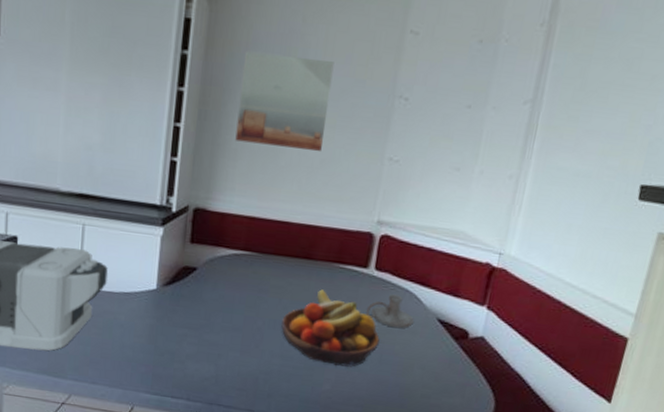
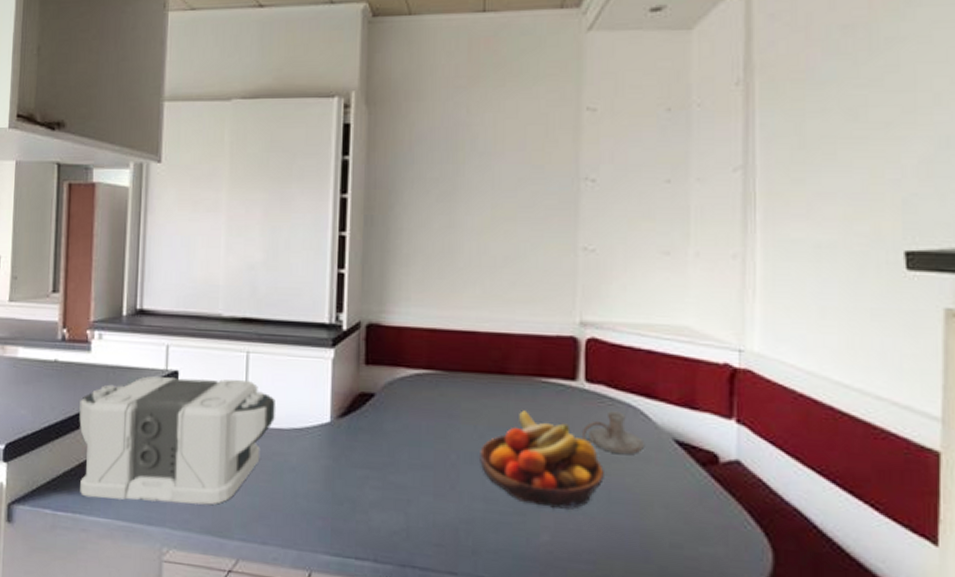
wall art: present [235,50,334,152] -> none [406,149,506,249]

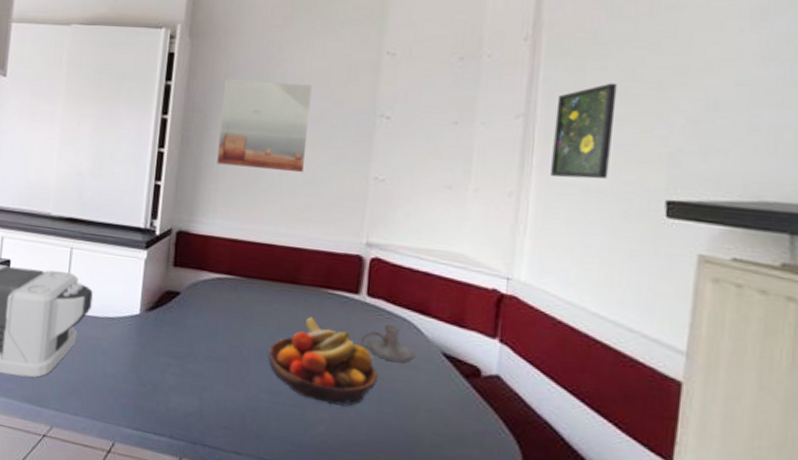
wall art: none [406,149,506,249] -> present [217,79,312,173]
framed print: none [777,126,841,234] -> present [551,82,617,179]

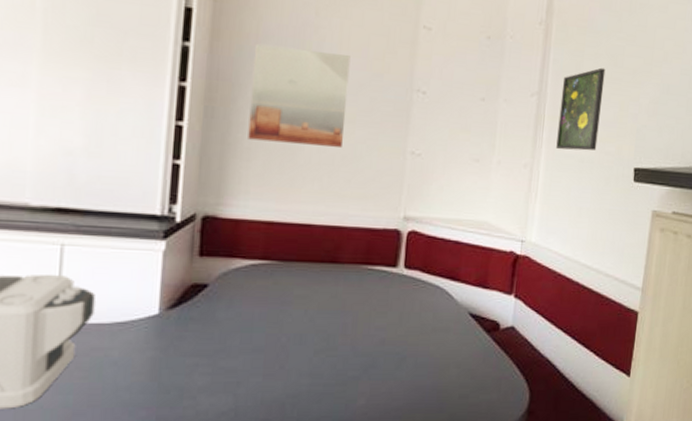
fruit bowl: present [268,317,378,407] -> none [308,295,414,376]
candle holder: present [359,323,415,363] -> none [397,292,446,328]

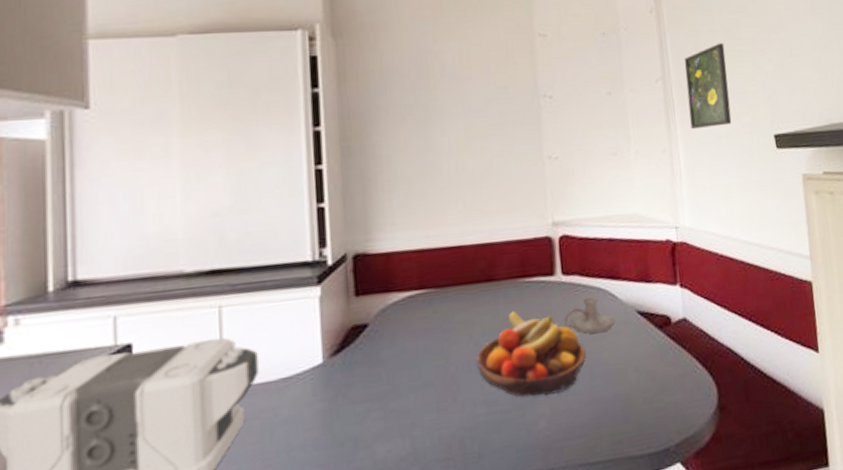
wall art: present [248,43,351,149] -> none [380,74,479,172]
fruit bowl: none [308,295,414,376] -> present [477,311,586,398]
candle holder: none [397,292,446,328] -> present [563,296,615,334]

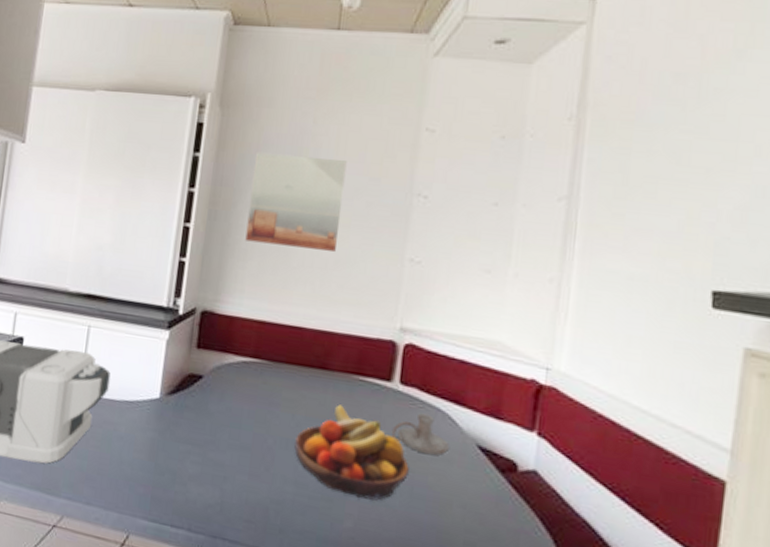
wall art: none [380,74,479,172] -> present [245,152,347,253]
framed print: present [684,42,732,130] -> none [593,166,664,266]

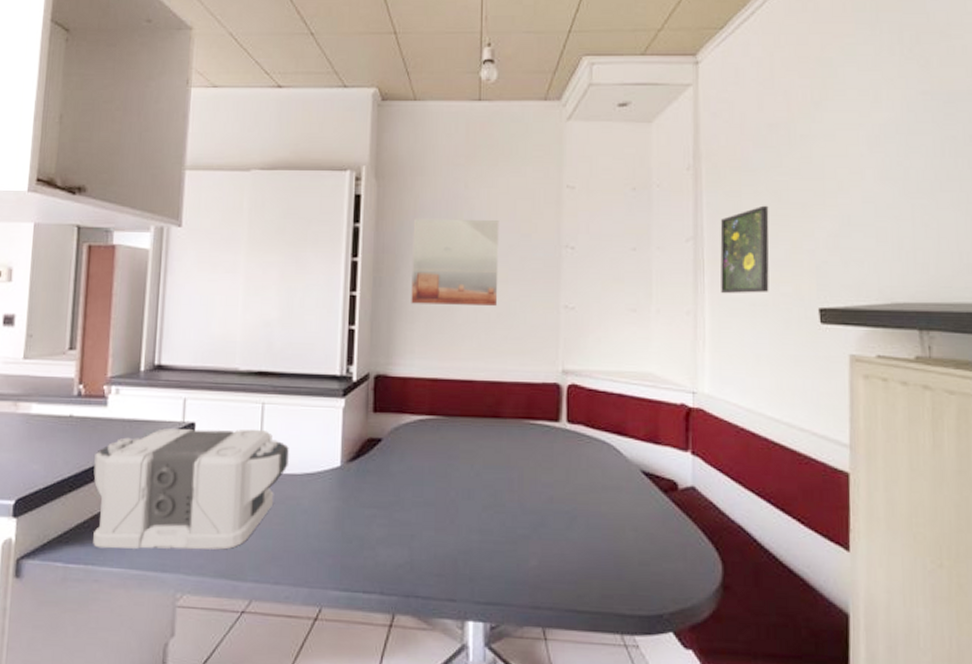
fruit bowl: present [294,404,409,501] -> none [476,450,583,536]
candle holder: present [391,413,449,456] -> none [564,448,616,486]
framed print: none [593,166,664,266] -> present [720,205,769,294]

